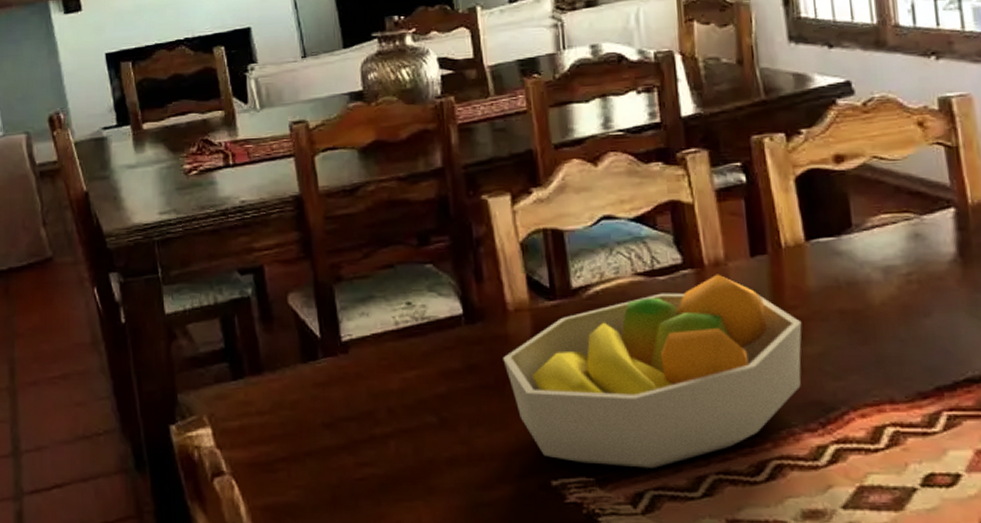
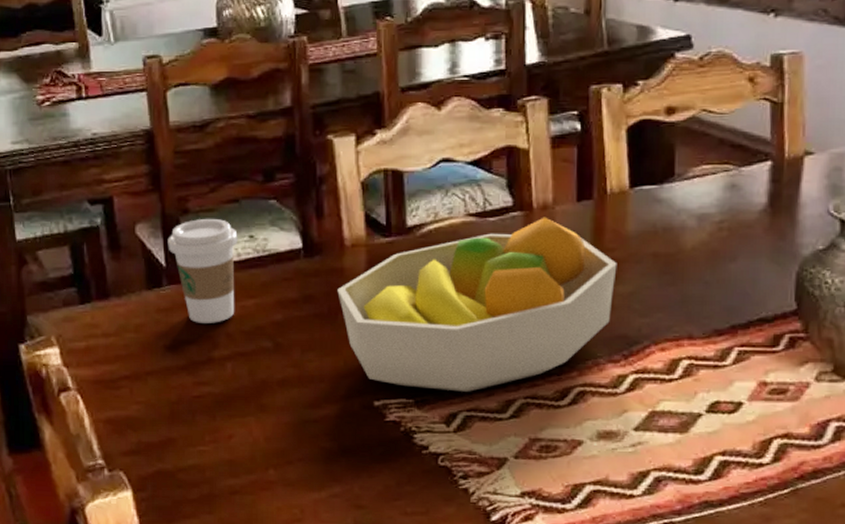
coffee cup: none [321,285,395,398] -> present [167,218,238,323]

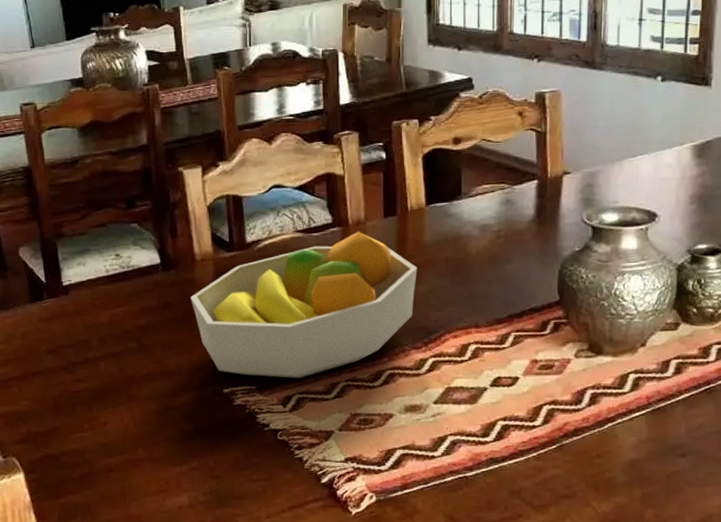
coffee cup: present [167,218,238,323] -> none [46,240,106,330]

